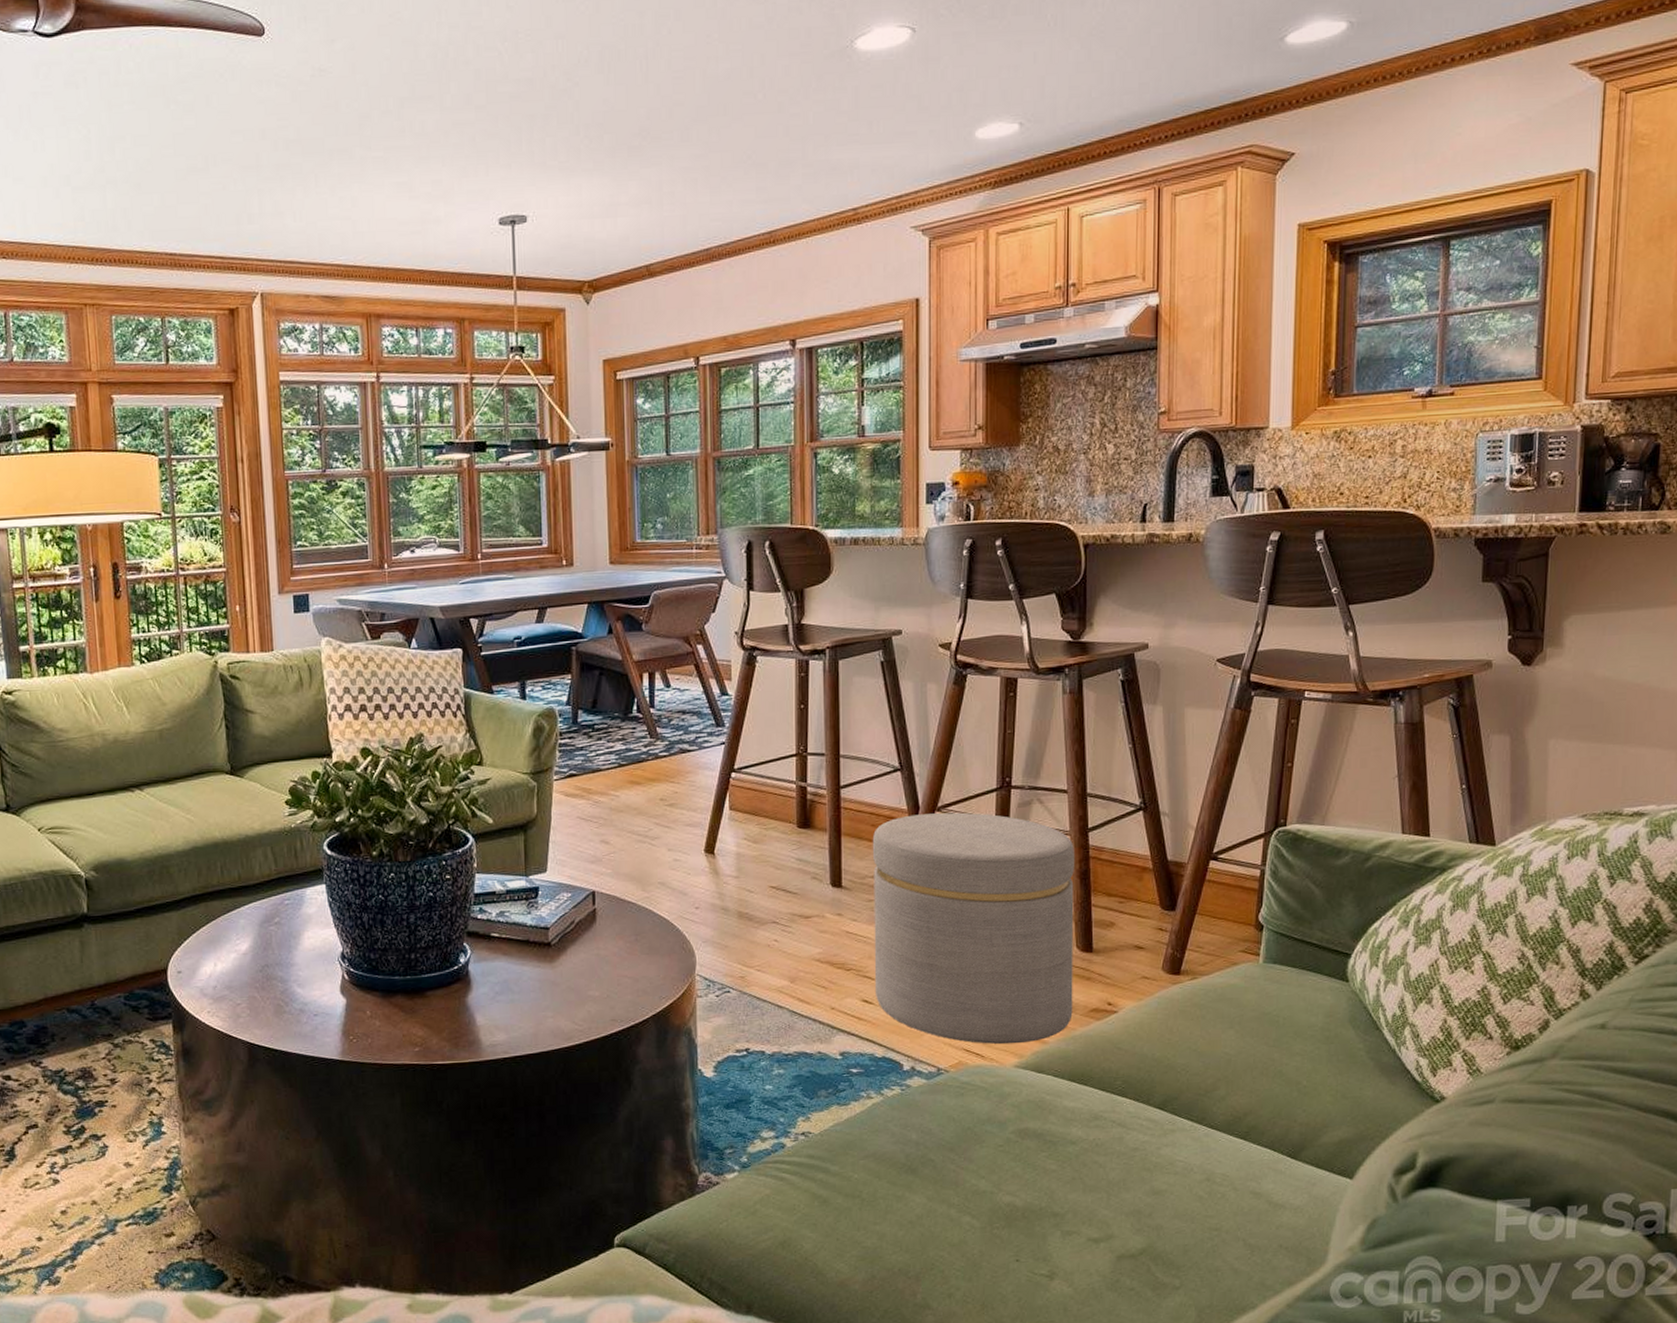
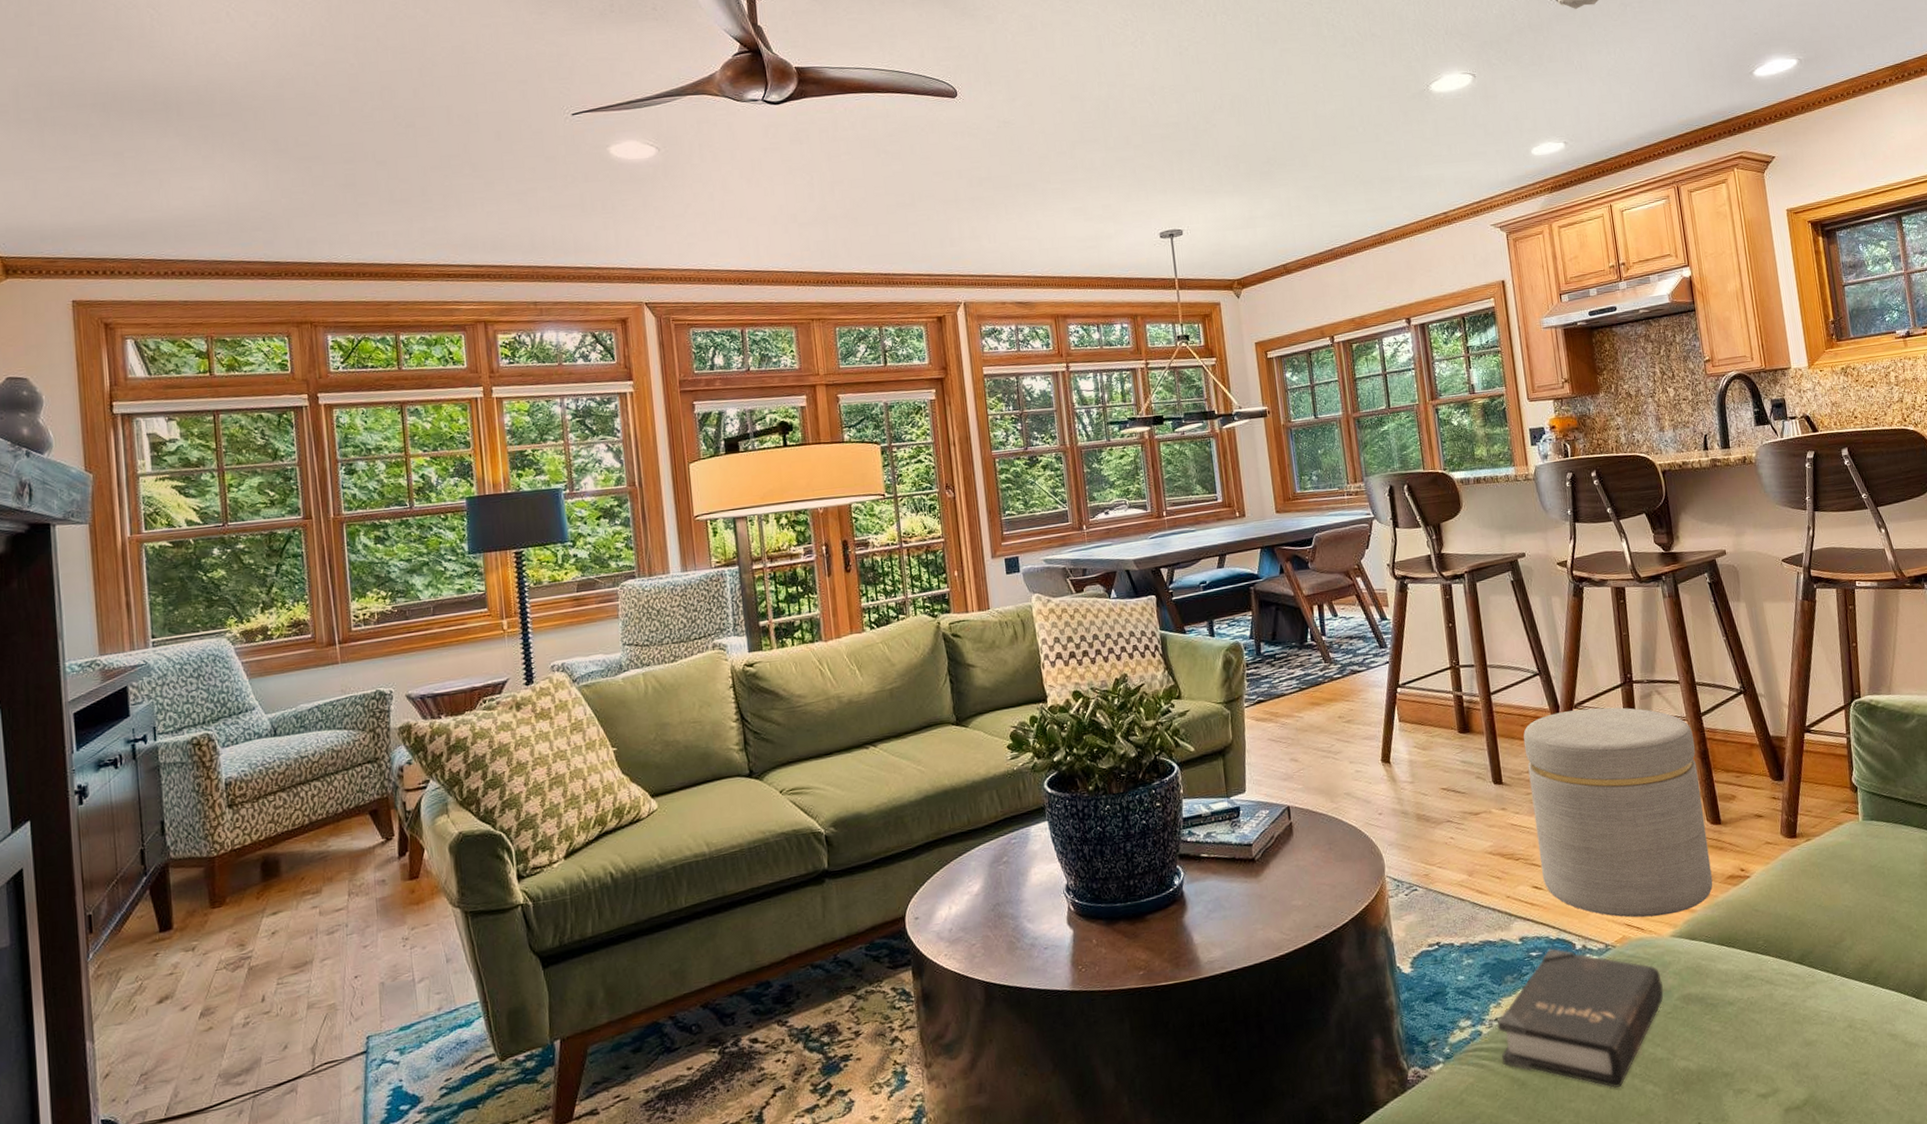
hardback book: none [803,1067,998,1215] -> present [1497,948,1664,1088]

